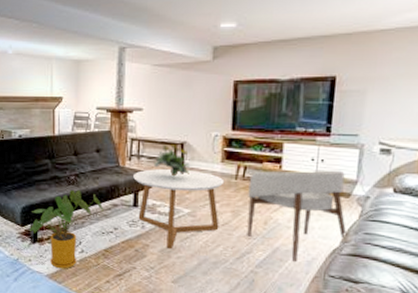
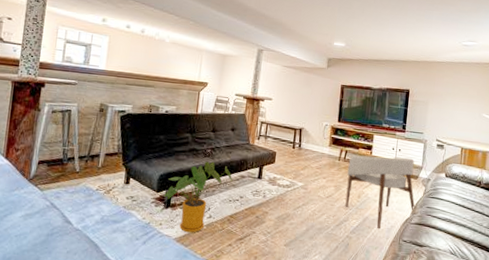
coffee table: present [133,168,225,250] -> none [260,148,331,217]
flowering plant: present [153,144,190,177] -> none [277,128,305,155]

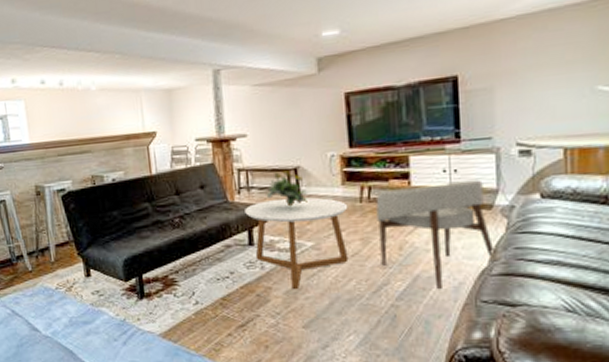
house plant: present [164,161,233,233] -> none [135,233,216,326]
coffee table: none [260,148,331,217] -> present [245,197,349,290]
flowering plant: none [277,128,305,155] -> present [266,170,308,207]

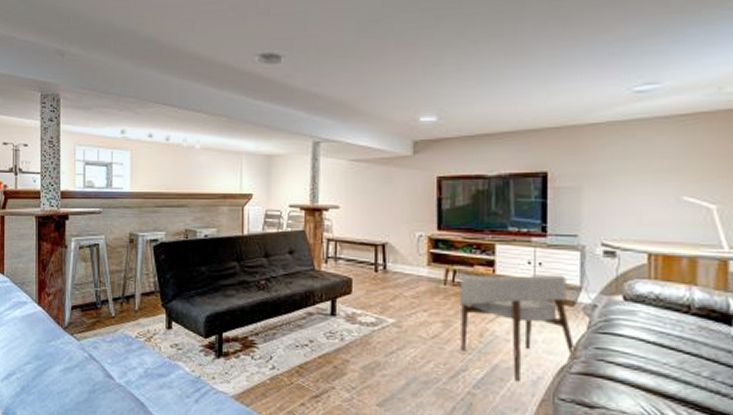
coffee table: present [245,197,349,290] -> none [330,272,432,366]
flowering plant: present [266,170,308,207] -> none [352,245,393,282]

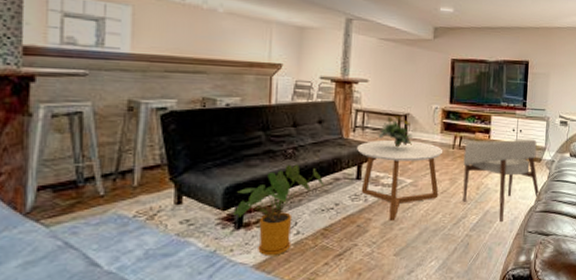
house plant: none [214,295,298,389] -> present [233,164,325,257]
coffee table: none [330,272,432,366] -> present [357,139,444,222]
flowering plant: none [352,245,393,282] -> present [378,116,412,148]

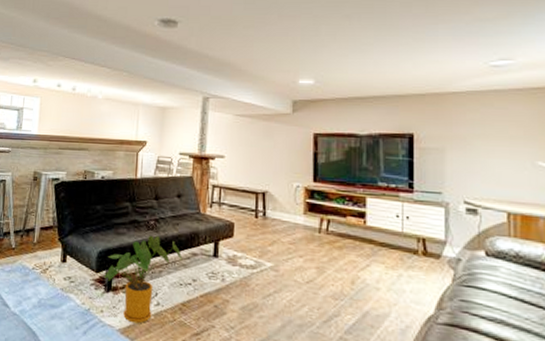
coffee table: present [357,139,444,222] -> none [214,217,308,307]
flowering plant: present [378,116,412,148] -> none [235,193,272,227]
armchair: present [462,139,540,222] -> none [333,225,441,329]

